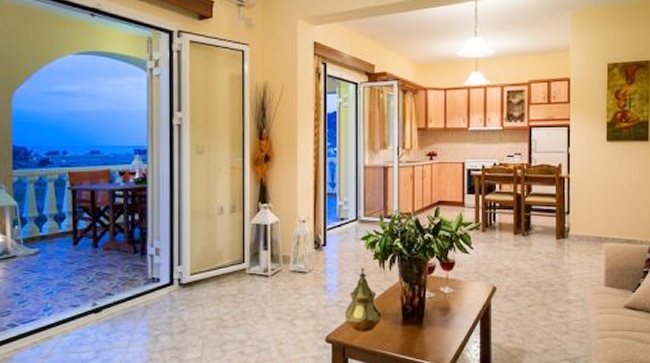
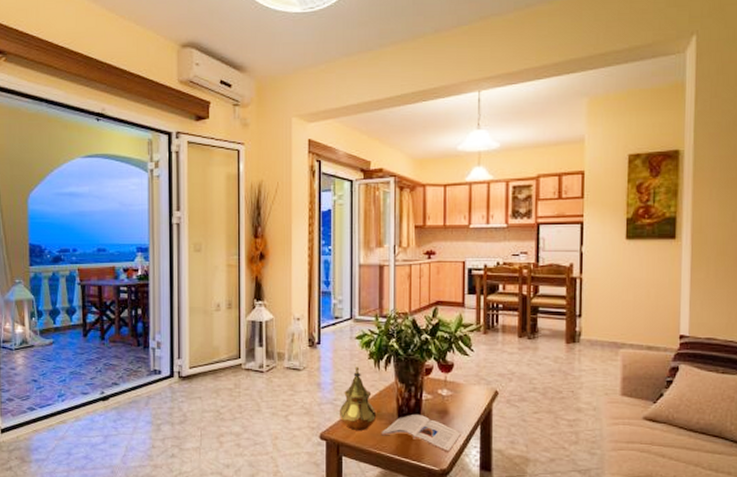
magazine: none [386,312,464,348] -> present [381,414,462,452]

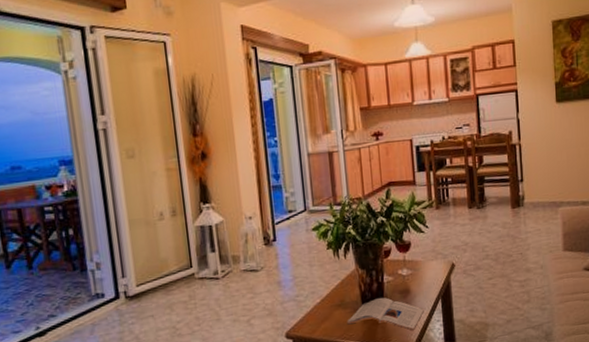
teapot: present [339,367,377,430] -> none [302,259,341,324]

